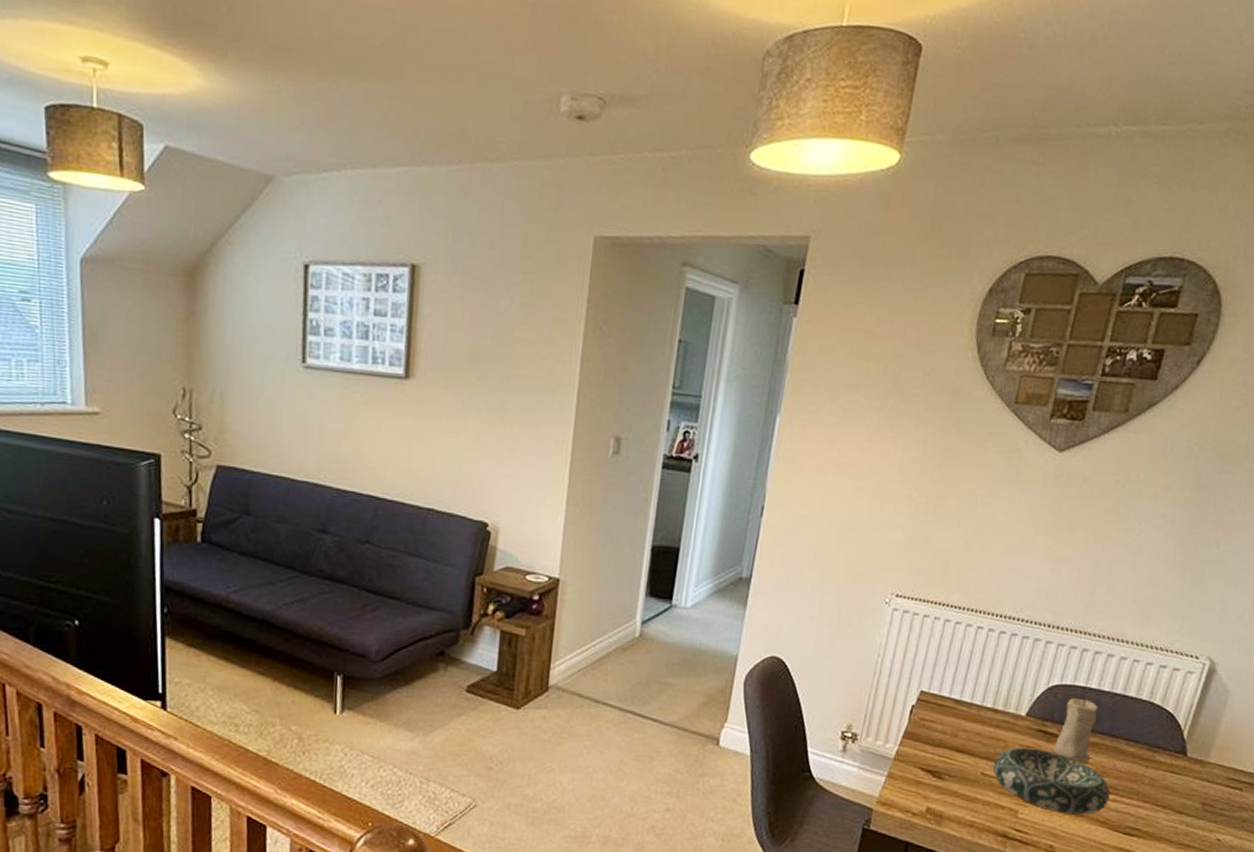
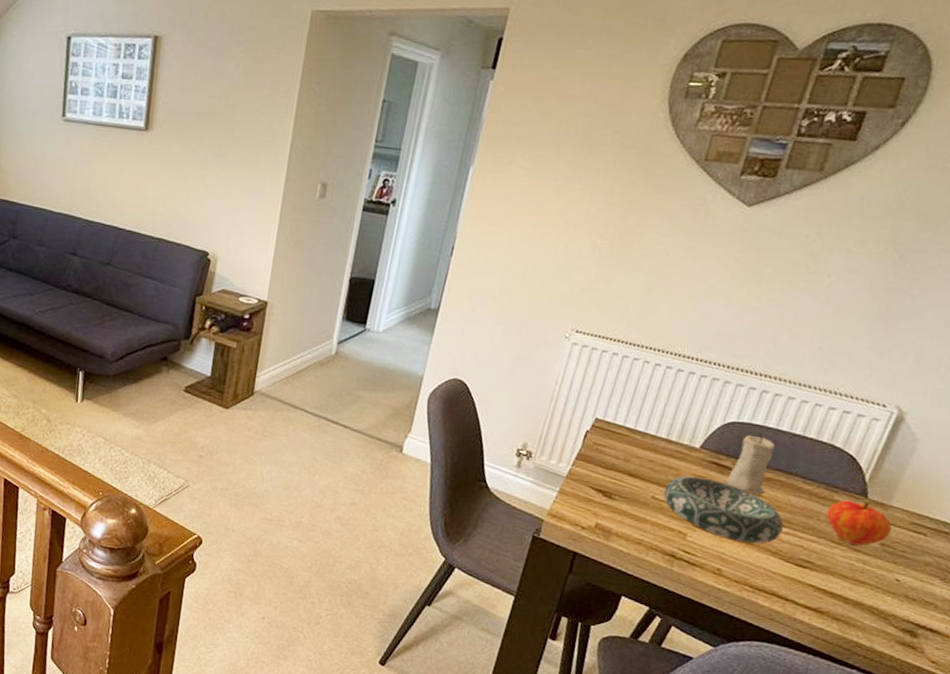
fruit: none [1149,758,1211,807] -> present [826,500,892,546]

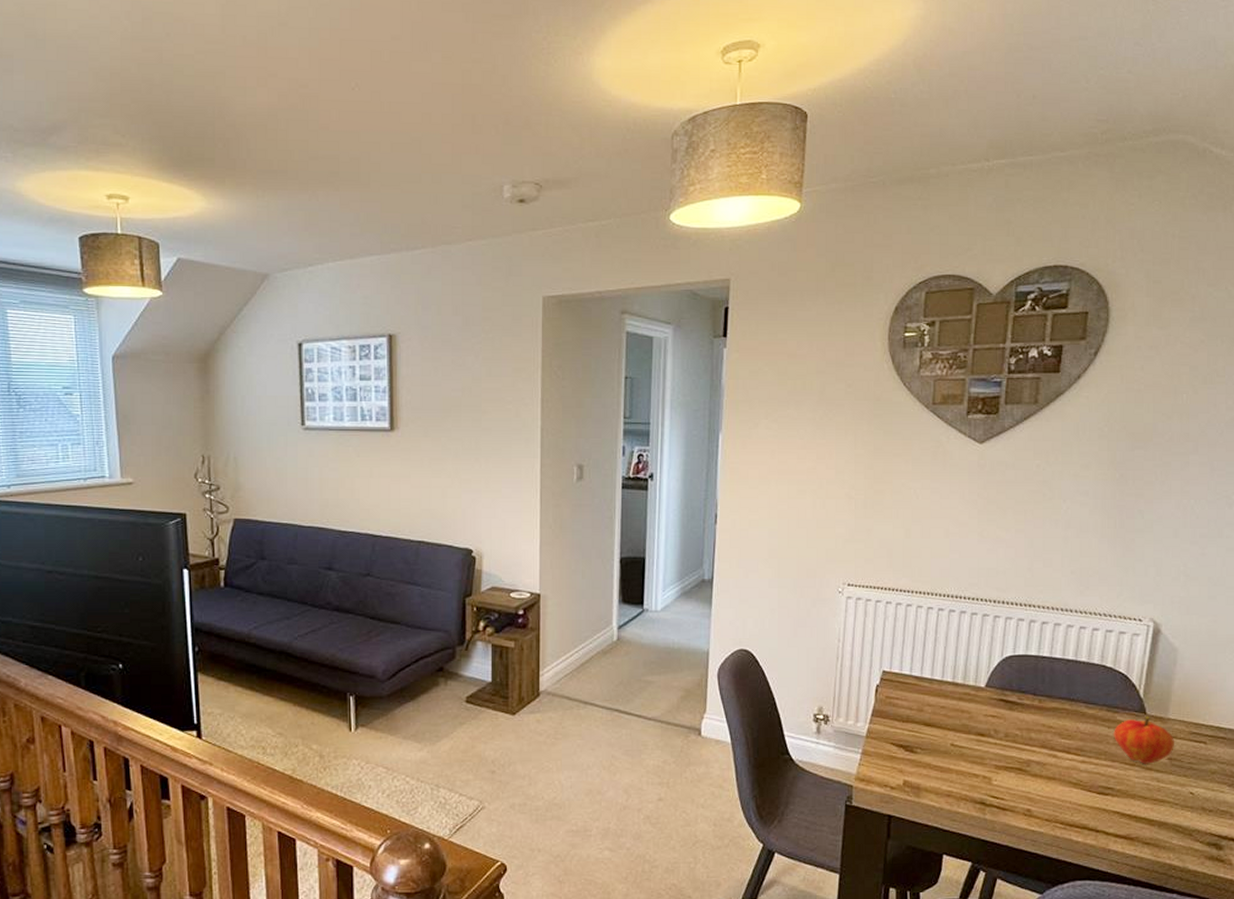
decorative bowl: present [663,476,784,544] -> none [961,717,1078,778]
candle: present [726,433,776,495] -> none [1016,664,1054,726]

